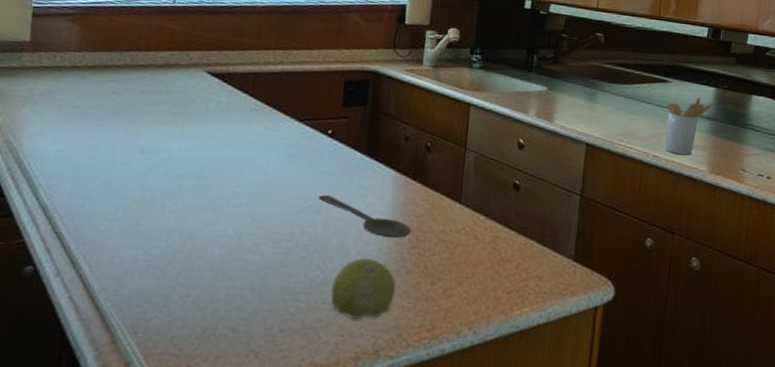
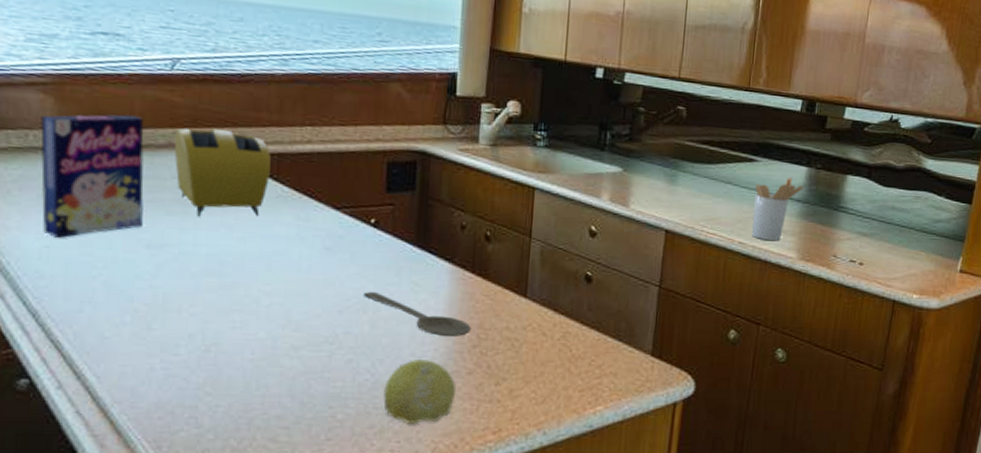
cereal box: none [59,40,148,143] -> present [40,114,144,238]
toaster: none [170,51,248,127] -> present [174,128,271,217]

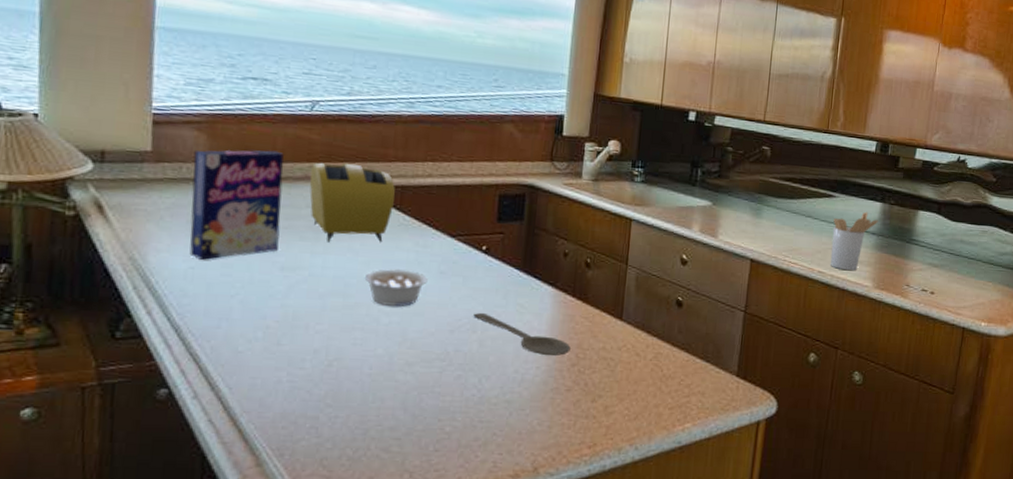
legume: none [241,244,312,286] -> present [364,268,428,306]
fruit: present [383,358,457,424] -> none [488,375,556,437]

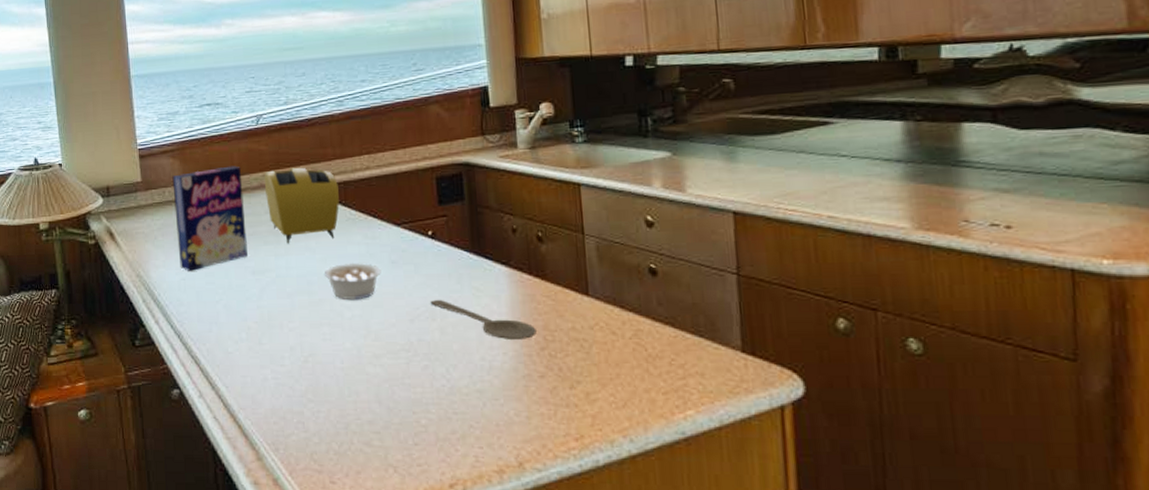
utensil holder: present [830,211,878,271] -> none [836,135,903,212]

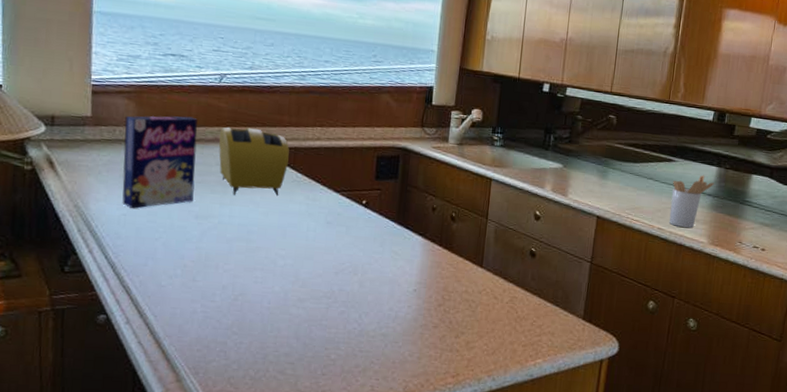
legume: present [324,262,381,299] -> none [264,218,317,251]
wooden spoon: present [430,299,537,339] -> none [355,257,438,297]
utensil holder: none [836,135,903,212] -> present [669,175,714,228]

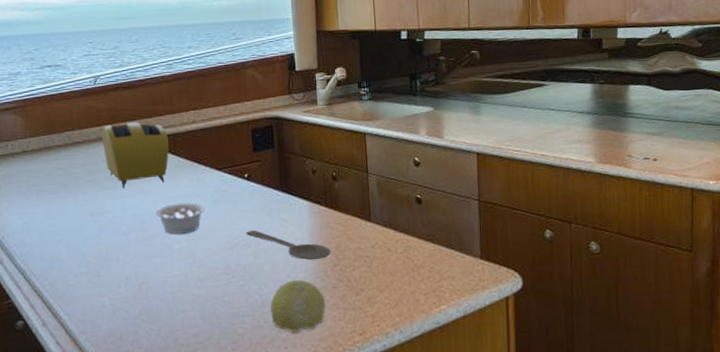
cereal box: present [122,116,197,208] -> none [14,121,87,216]
legume: none [264,218,317,251] -> present [155,202,205,234]
wooden spoon: none [355,257,438,297] -> present [246,230,331,260]
fruit: none [367,313,425,366] -> present [270,279,326,333]
utensil holder: present [669,175,714,228] -> none [548,94,591,151]

